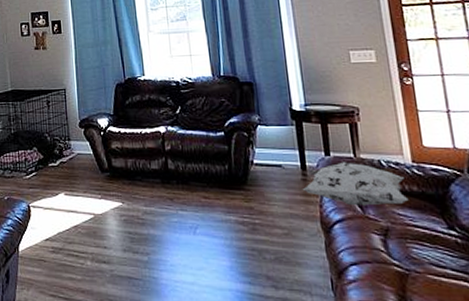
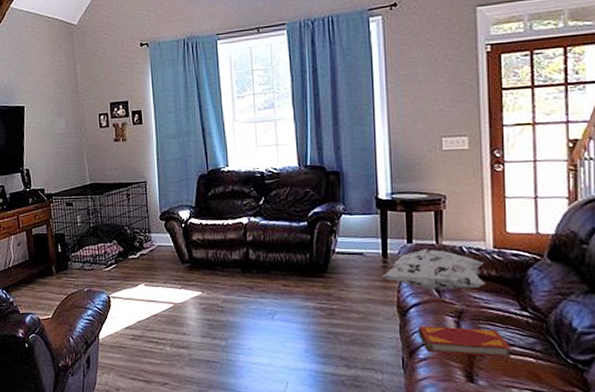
hardback book: none [345,244,445,282] -> present [419,326,511,358]

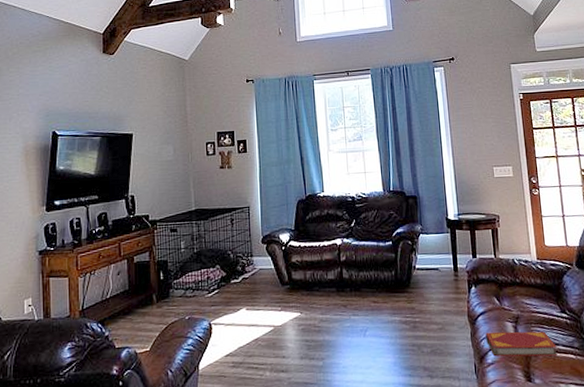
decorative pillow: present [381,248,486,291] -> none [454,262,534,300]

